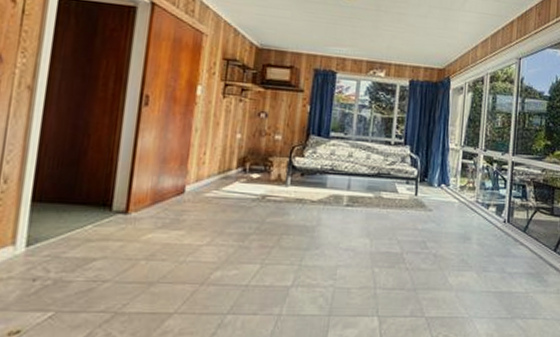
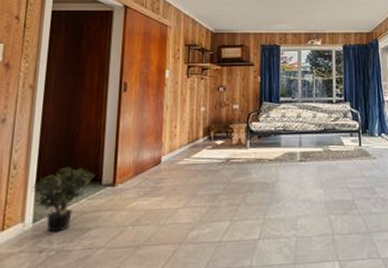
potted plant: none [25,185,104,260] -> present [31,166,95,233]

